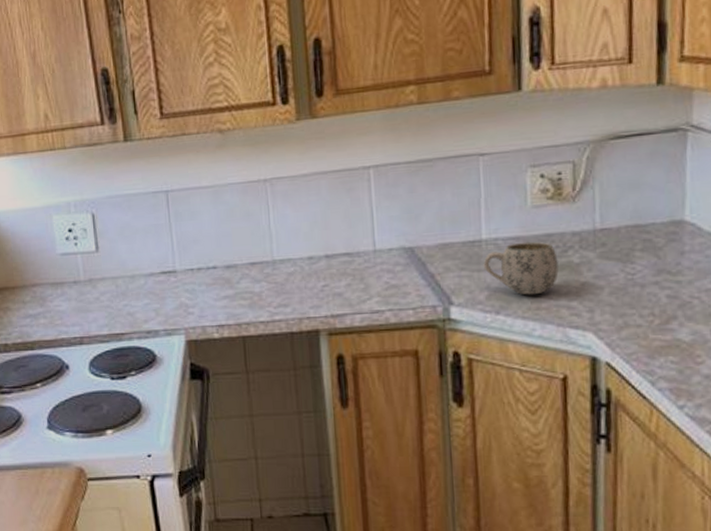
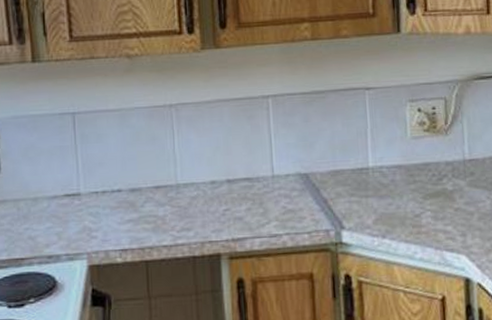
mug: present [483,241,559,295] -> none [370,170,435,220]

